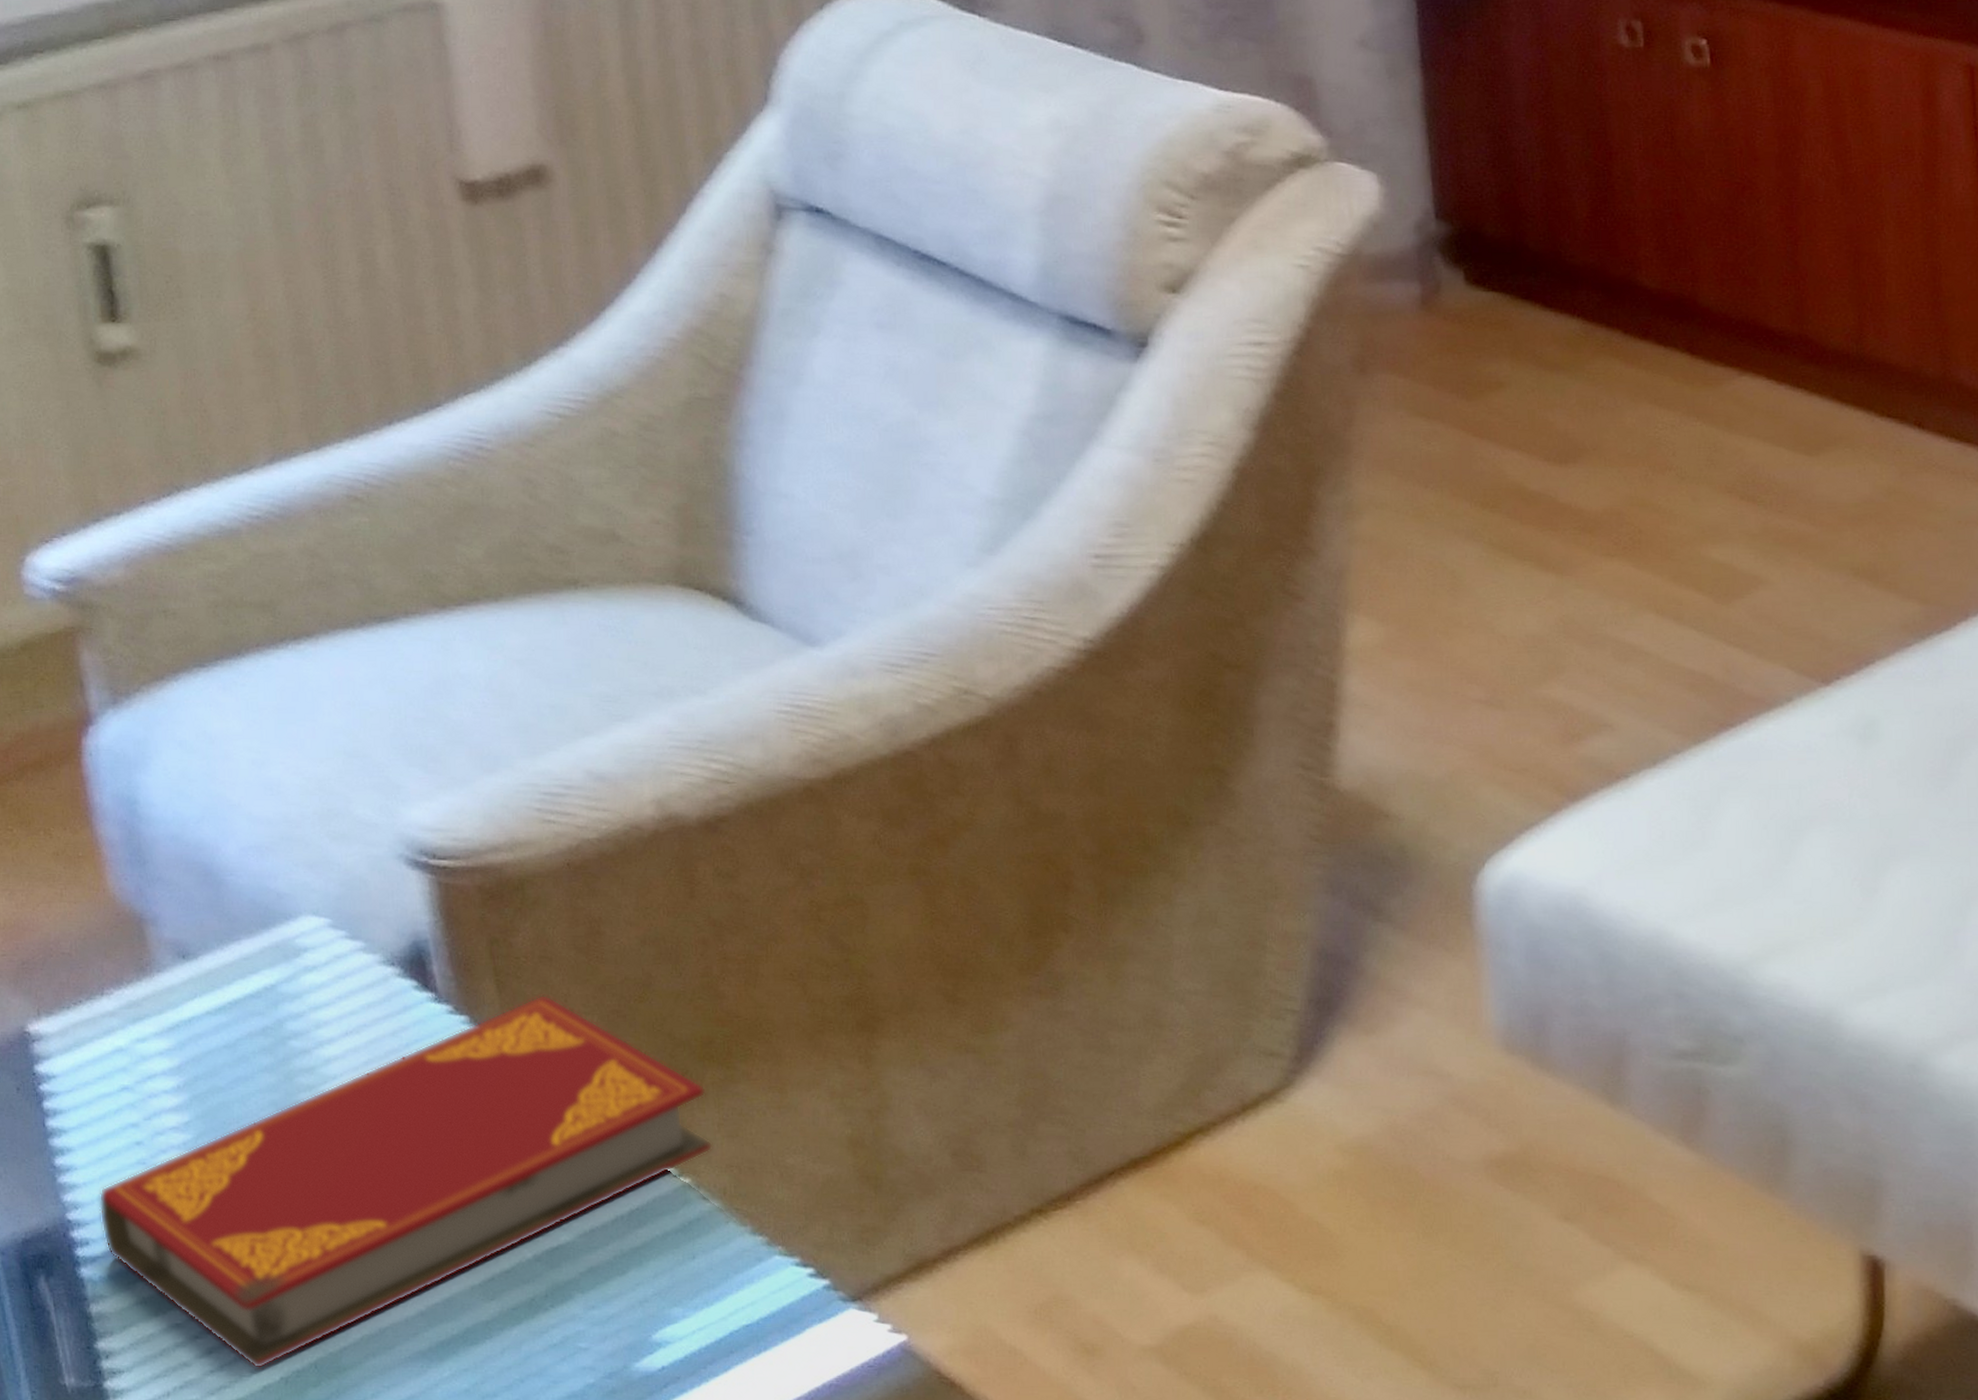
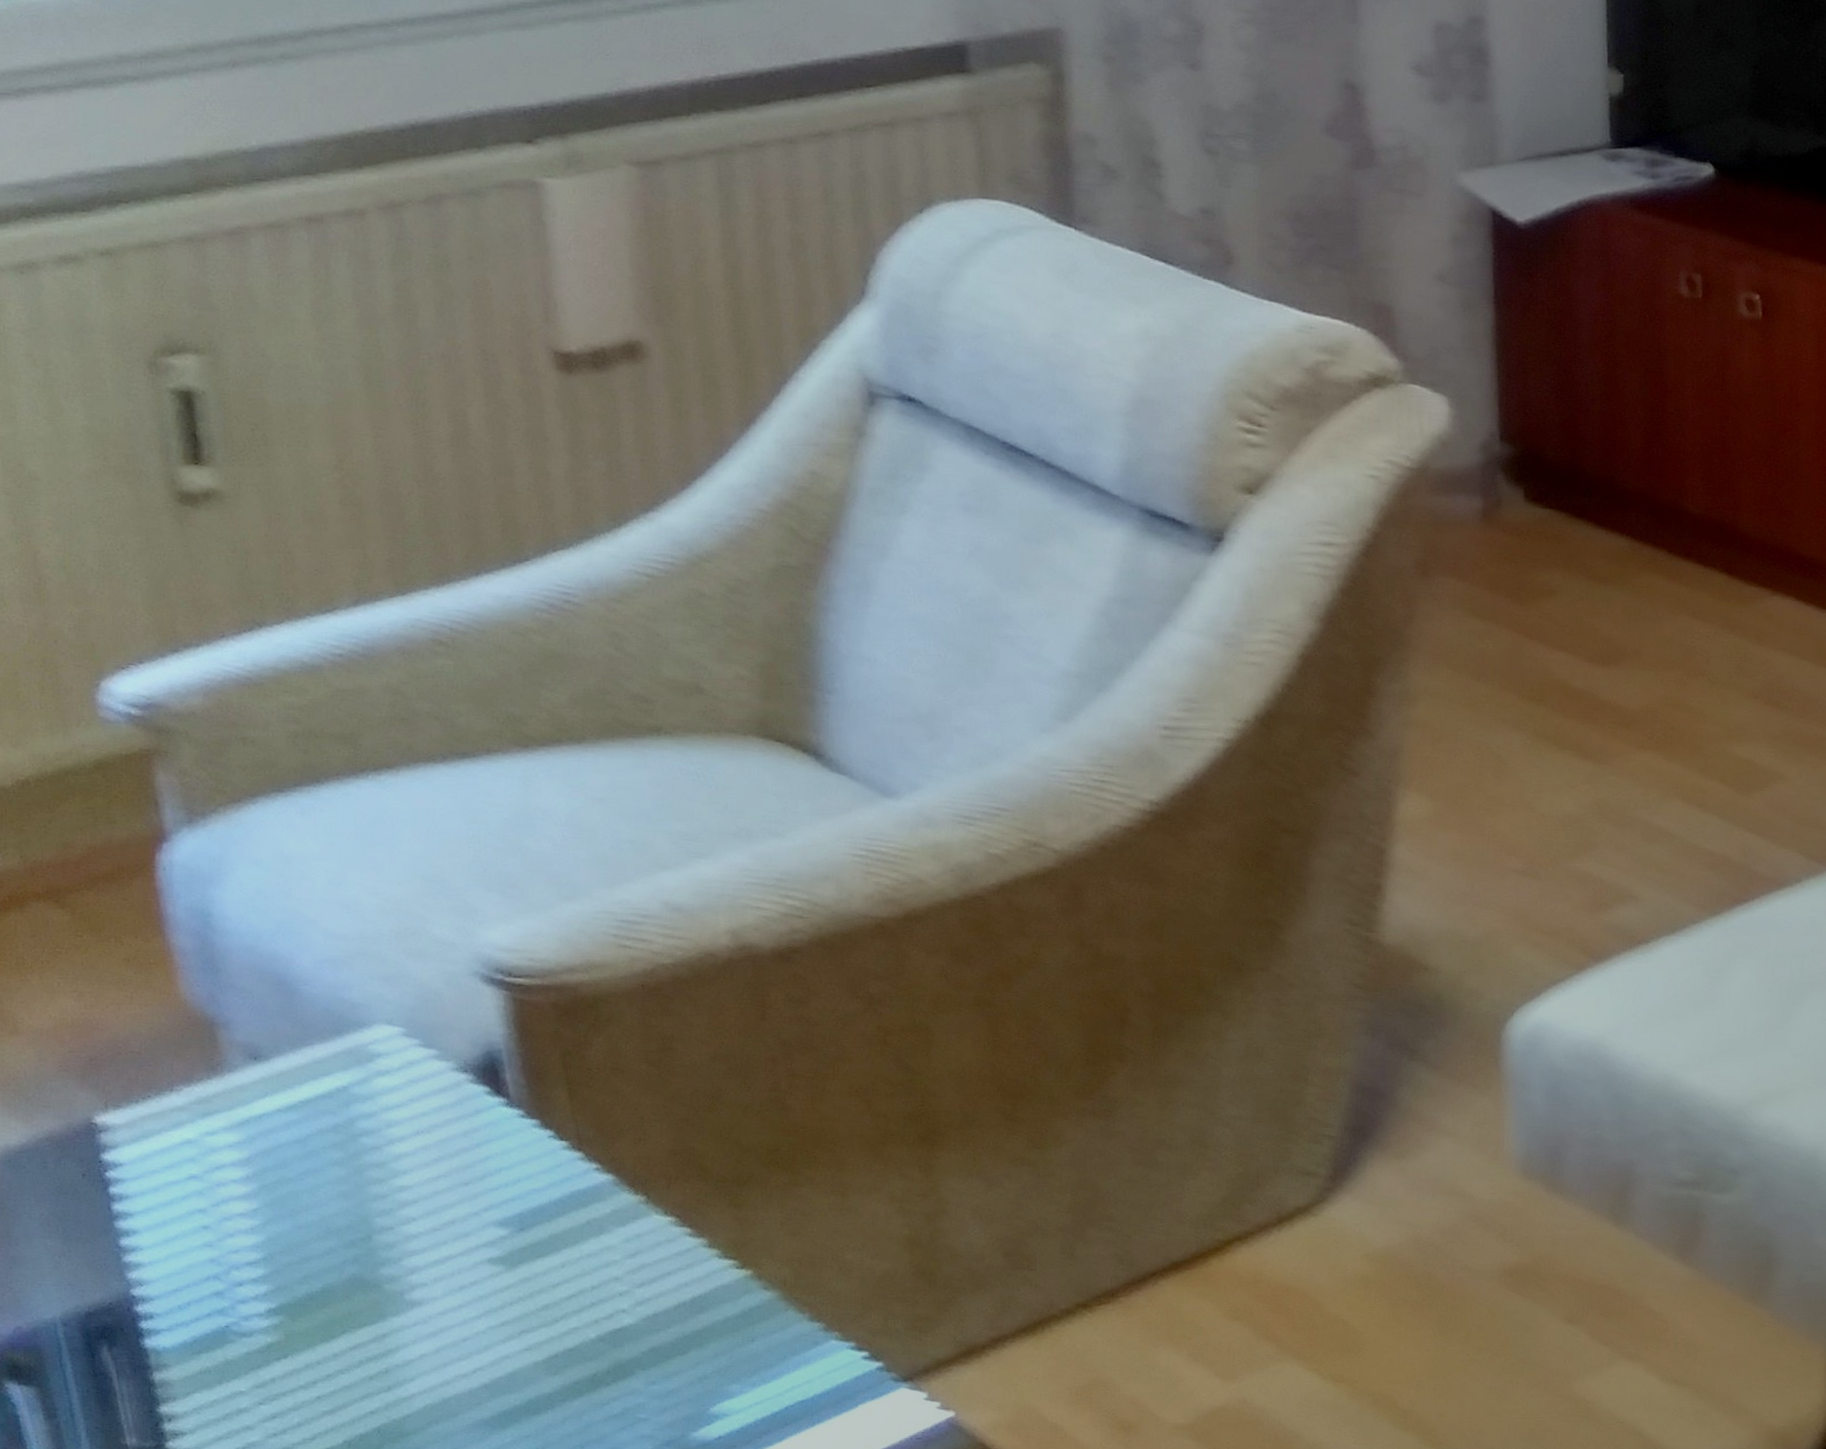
hardback book: present [99,994,713,1369] -> none [164,1102,775,1433]

